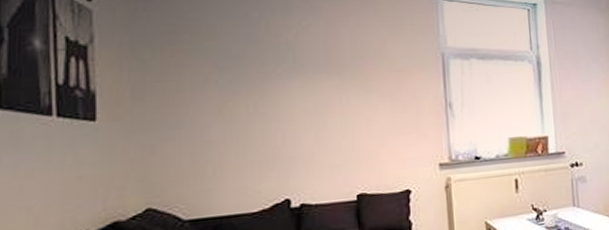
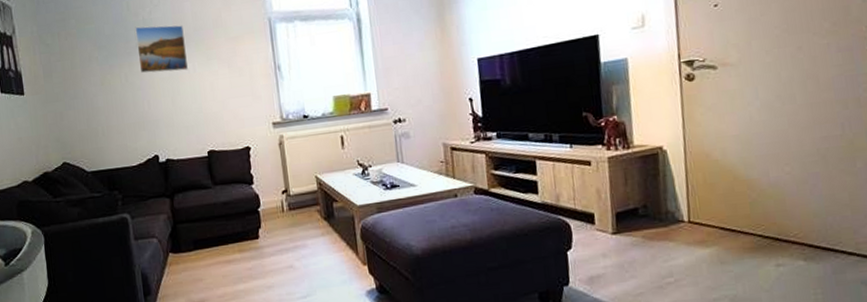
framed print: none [274,49,340,103] -> present [135,25,188,74]

